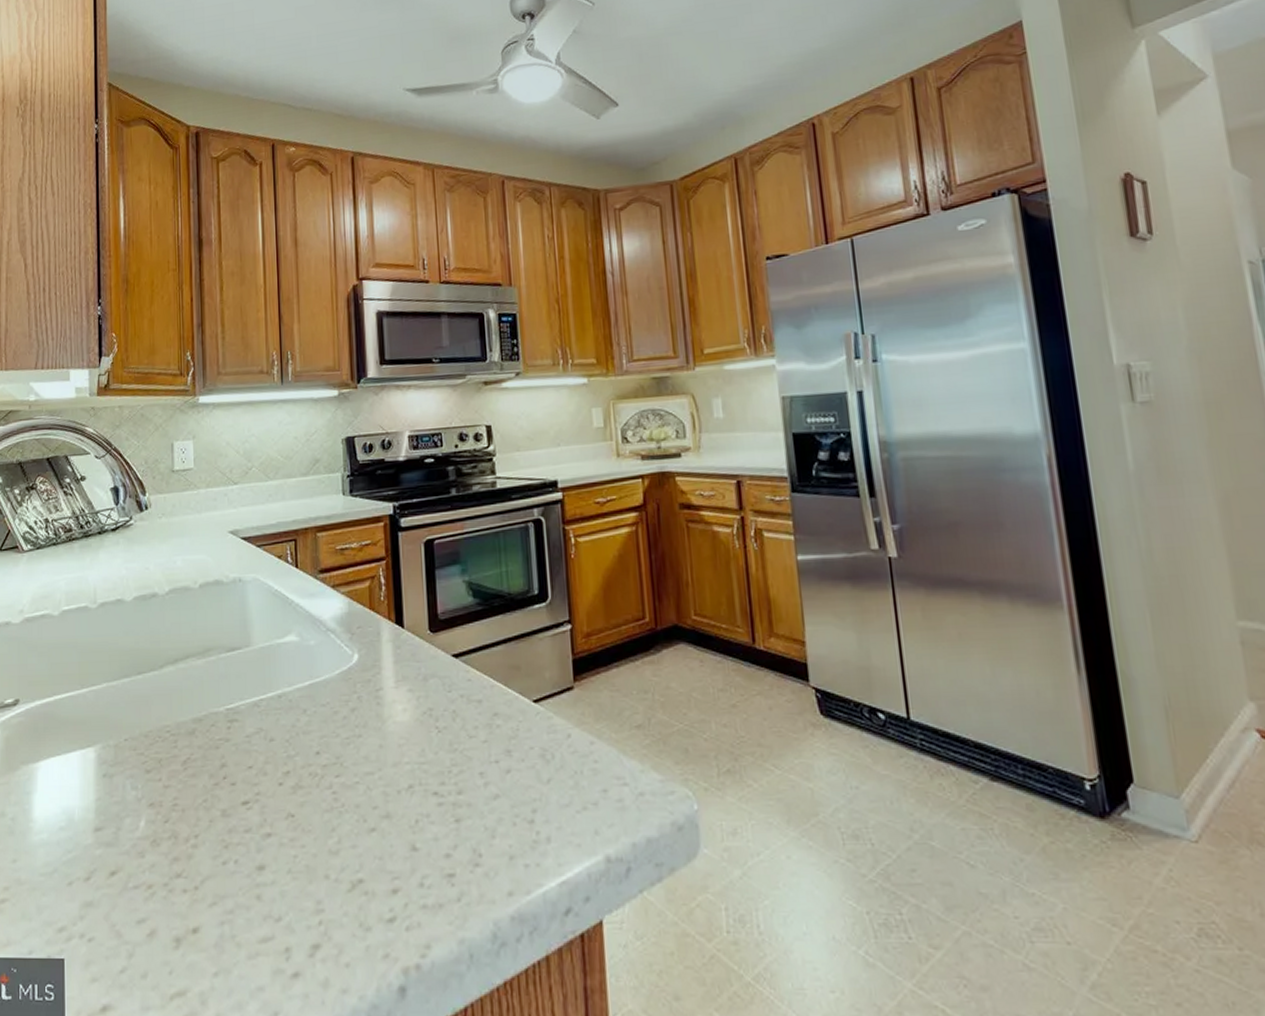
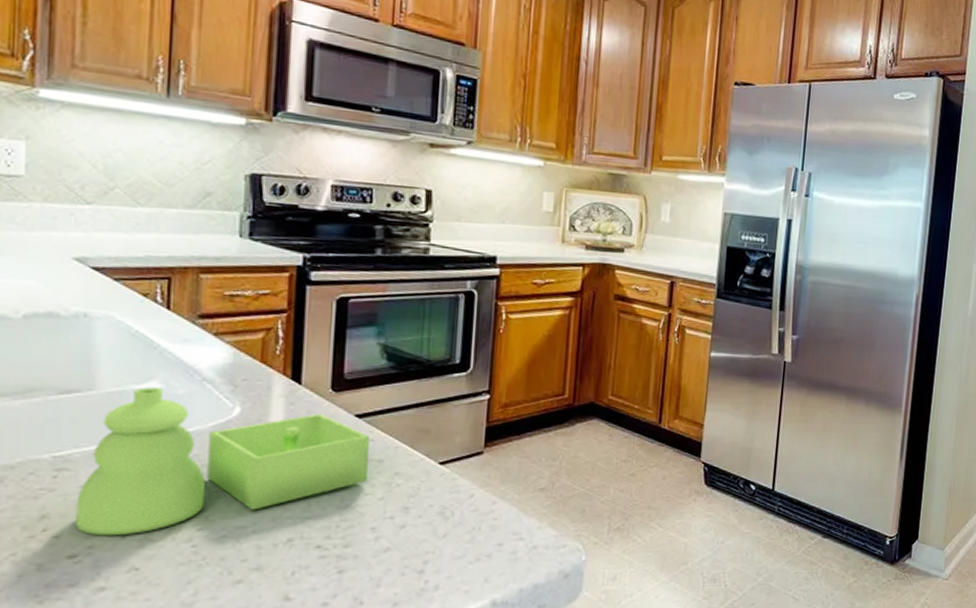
soap dispenser: none [245,640,471,783] -> present [75,387,369,536]

